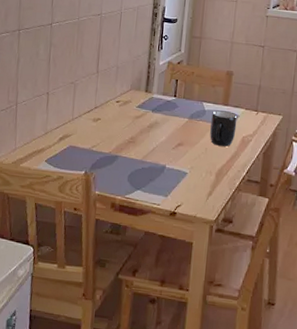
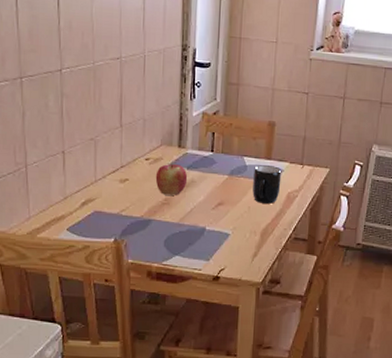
apple: none [123,106,152,135] -> present [155,164,188,196]

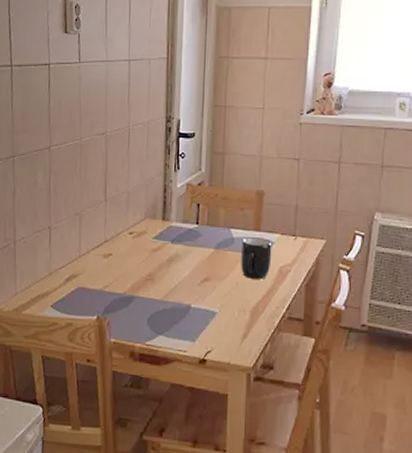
apple: present [155,164,188,196] -> none [139,238,172,271]

